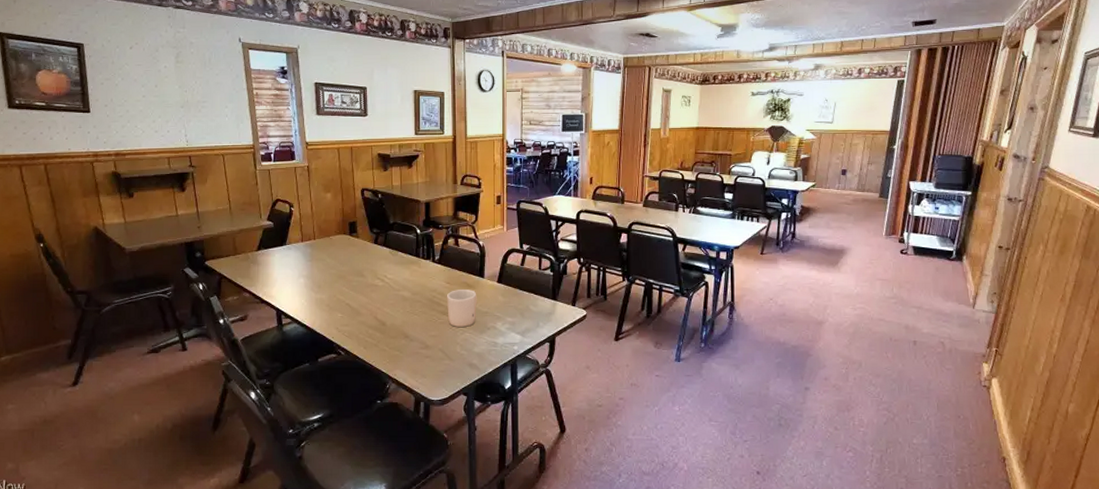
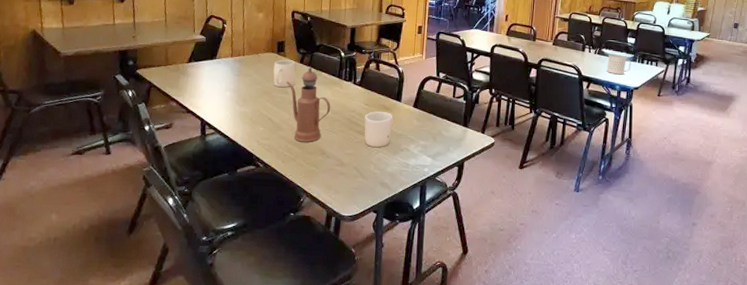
mug: none [347,241,371,271] -> present [273,59,296,88]
coffeepot: none [362,246,410,326] -> present [286,66,331,142]
mug: none [703,212,730,234] -> present [606,54,632,75]

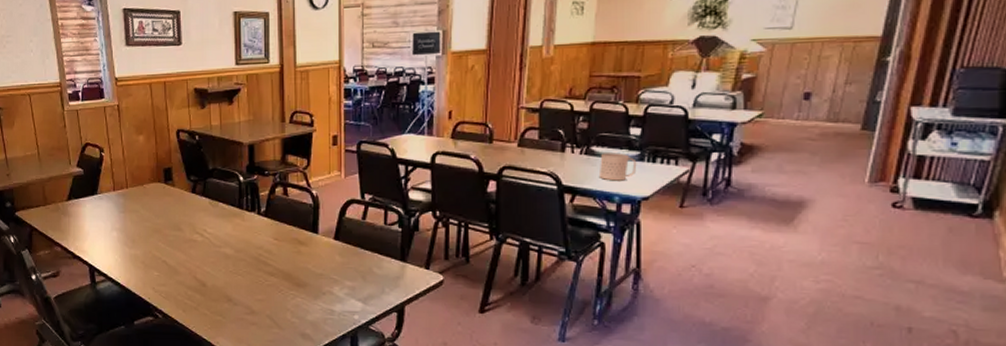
mug: present [273,59,296,88] -> none [162,190,188,224]
coffeepot: present [286,66,331,142] -> none [178,196,233,287]
mug: present [364,111,393,147] -> none [274,246,310,291]

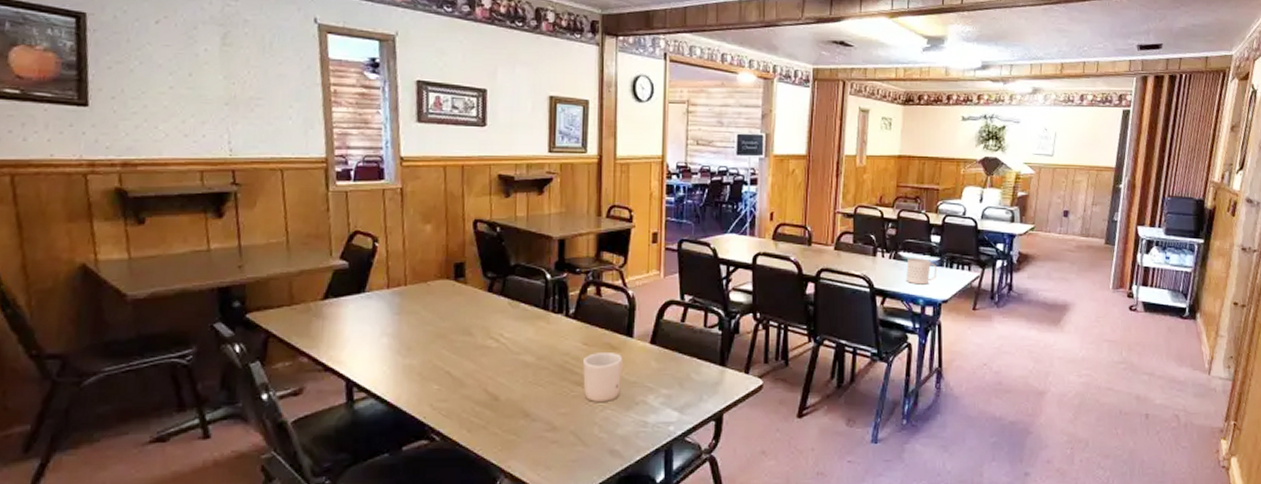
mug: none [274,246,310,291] -> present [582,351,623,402]

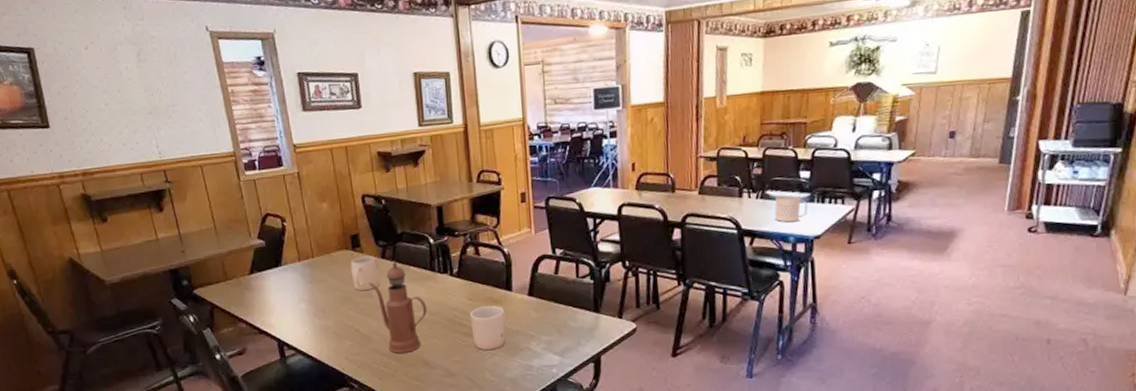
mug: none [449,288,483,328] -> present [350,256,380,291]
coffeepot: none [469,296,535,402] -> present [369,261,428,353]

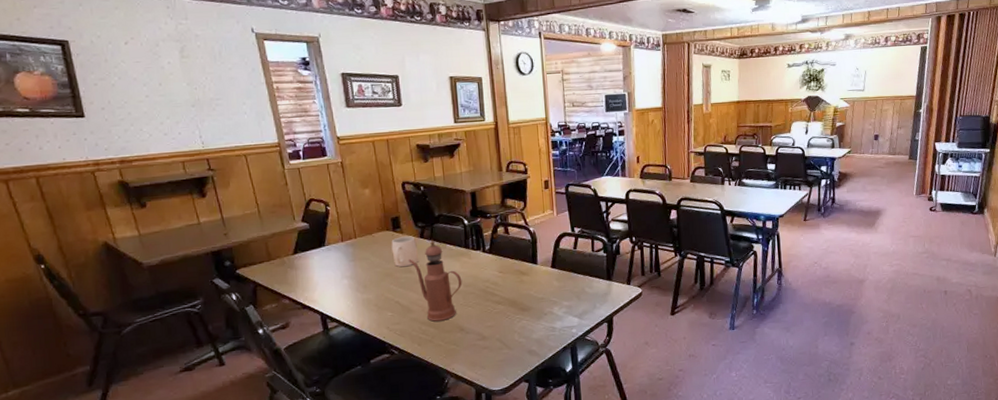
mug: present [469,305,506,350] -> none [500,276,532,316]
mug: present [774,195,808,223] -> none [749,183,774,205]

